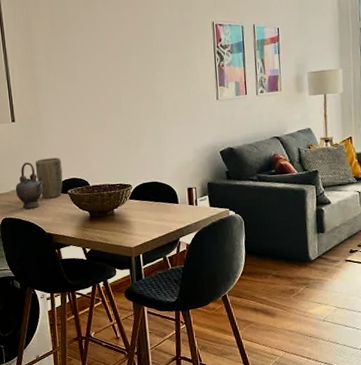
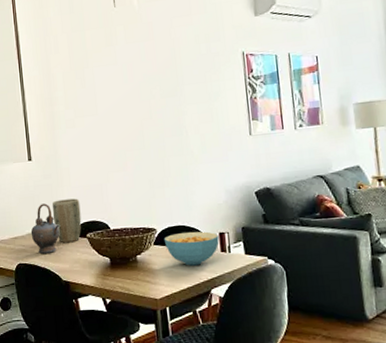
cereal bowl: none [138,187,188,218] -> present [163,231,219,266]

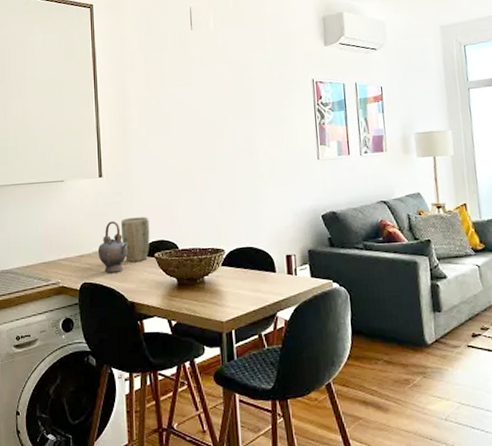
cereal bowl: present [163,231,219,266] -> none [231,253,286,288]

